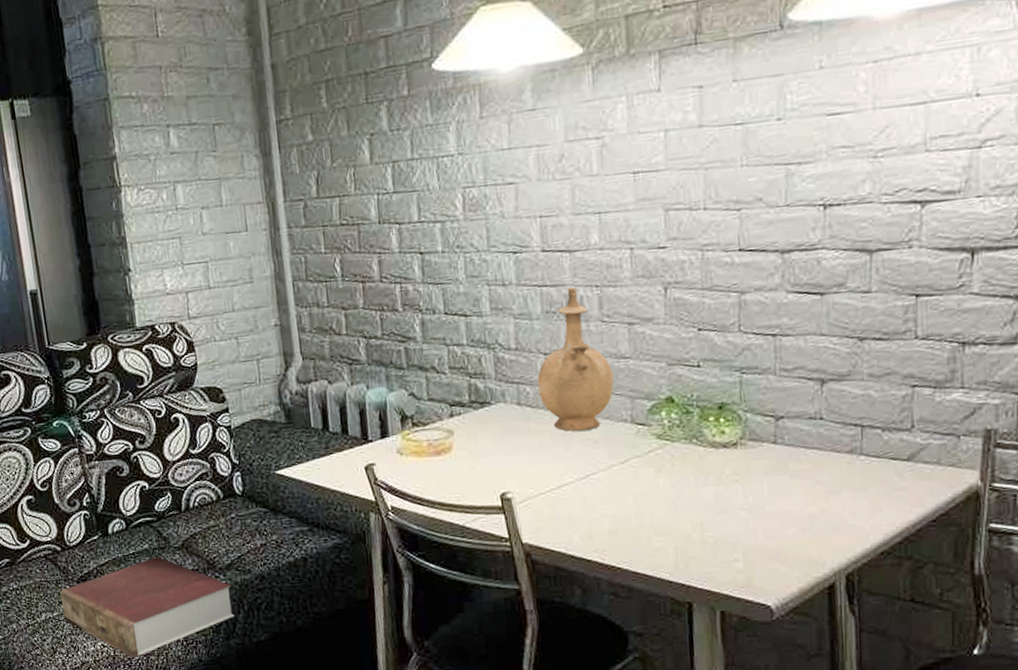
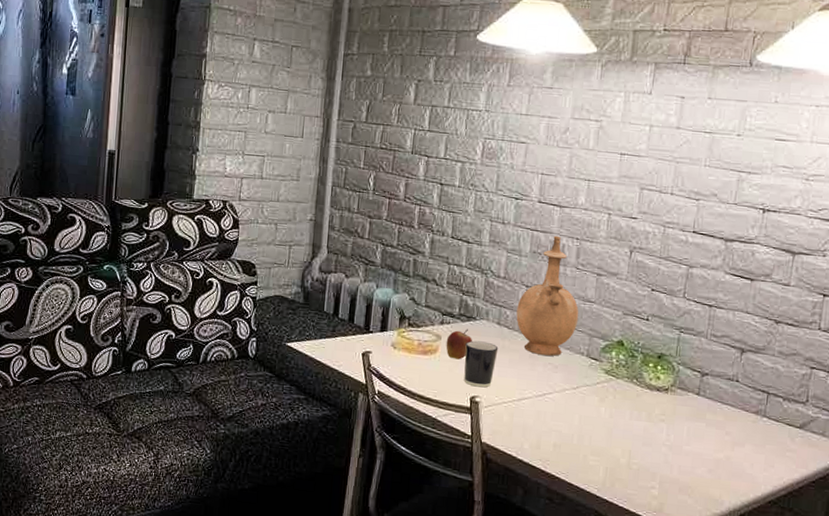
book: present [60,557,235,658] -> none [76,399,228,485]
fruit: none [460,417,491,454] -> present [446,329,472,360]
mug: none [483,428,524,482] -> present [464,340,499,388]

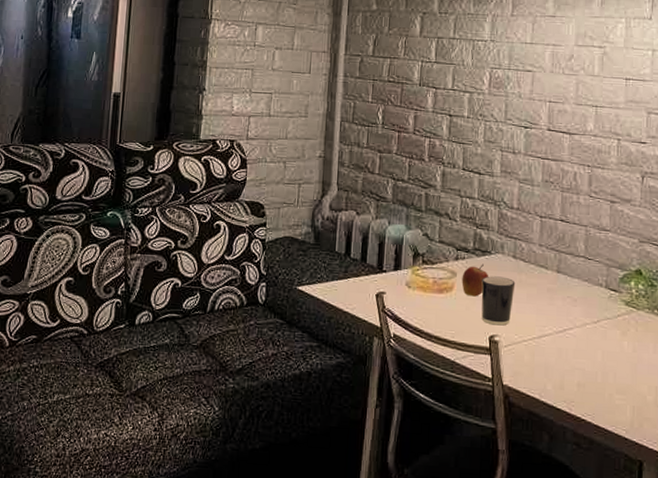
vase: present [516,235,579,356] -> none [532,163,595,289]

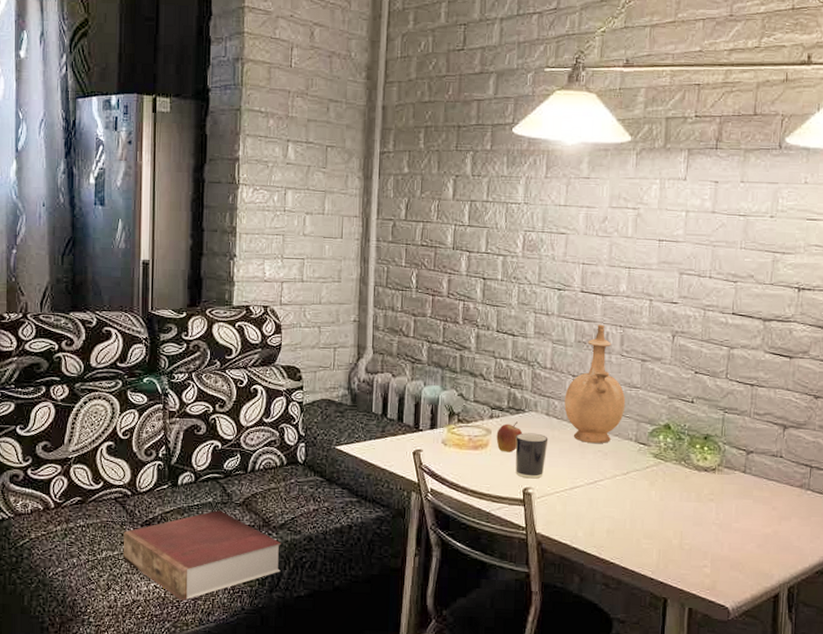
book: none [75,352,238,451] -> present [124,510,281,601]
vase: none [532,163,595,289] -> present [564,324,626,443]

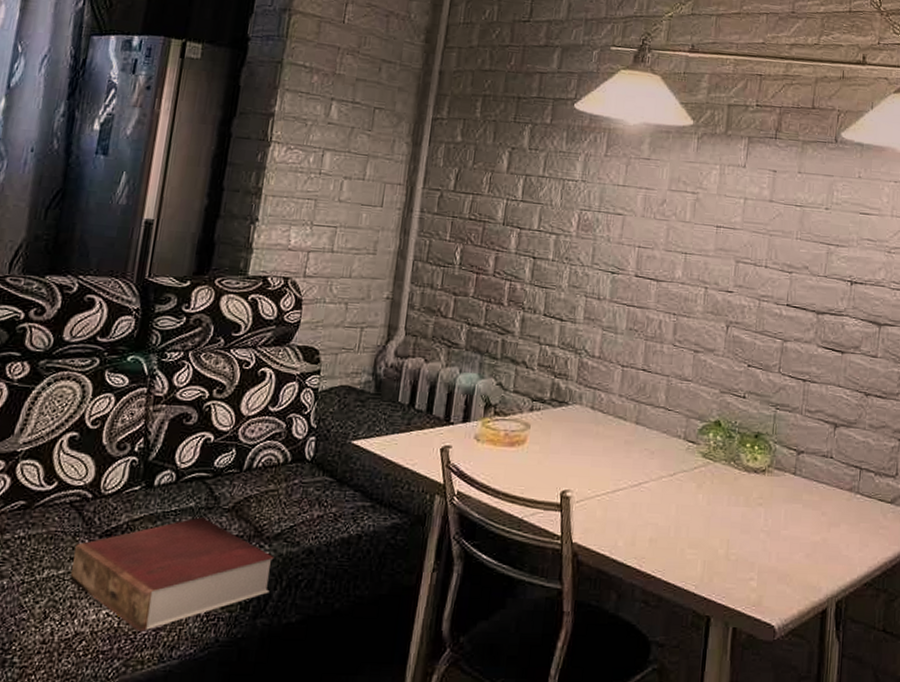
fruit: present [496,421,522,453] -> none [535,415,564,450]
mug: present [515,433,548,479] -> none [554,428,592,480]
vase: present [564,324,626,443] -> none [611,311,676,441]

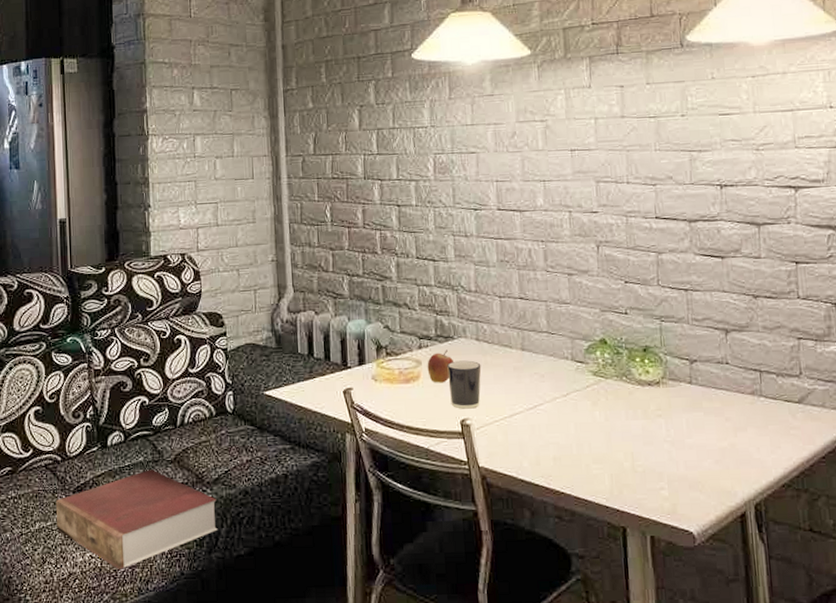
fruit: none [535,415,564,450] -> present [427,350,453,383]
mug: none [554,428,592,480] -> present [447,360,482,409]

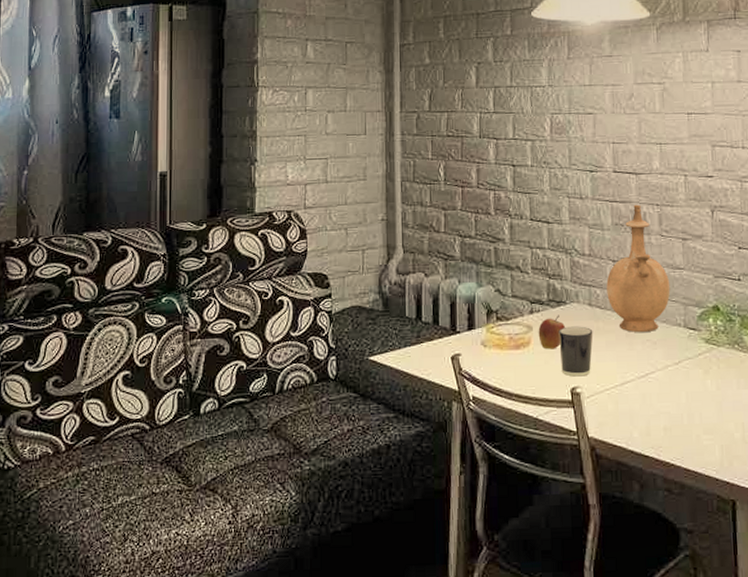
book: present [56,469,218,570] -> none [141,439,315,548]
vase: none [493,241,557,366] -> present [606,204,671,332]

